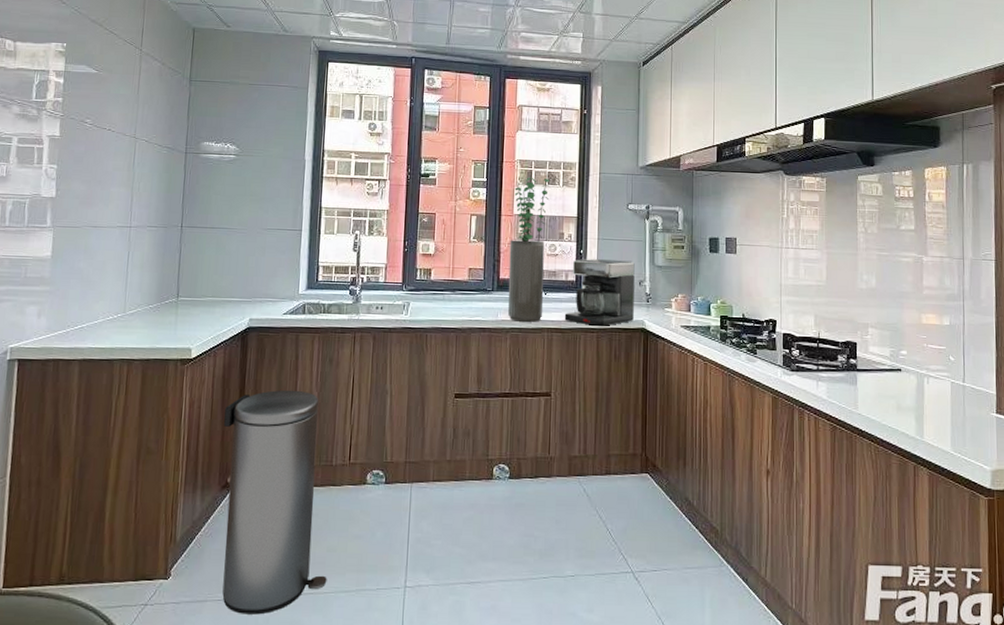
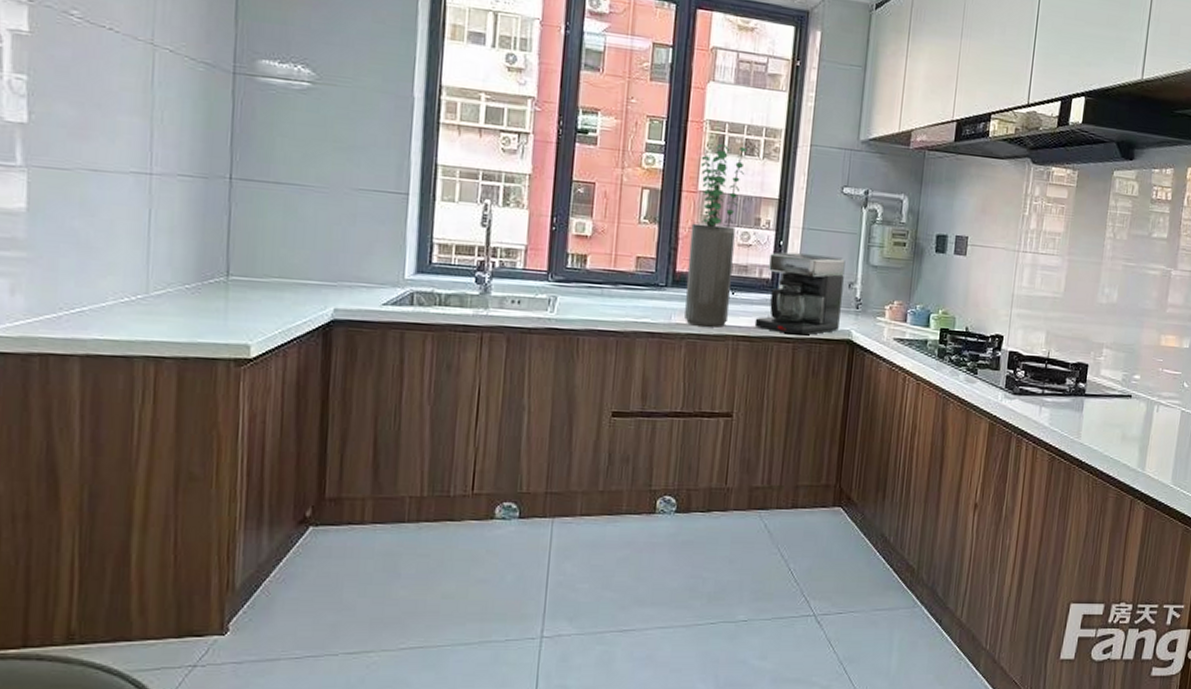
pedal bin: present [222,390,327,615] -> none [300,402,442,674]

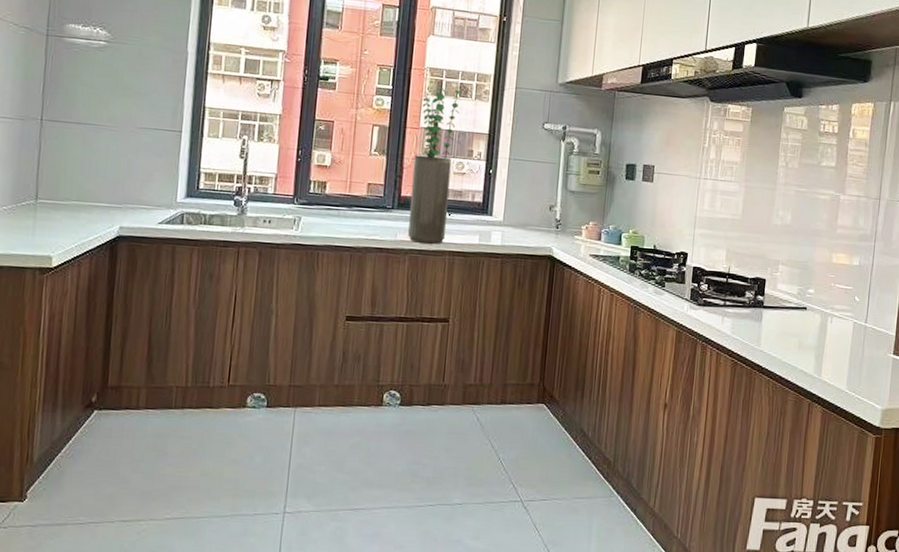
coffee maker: present [754,252,846,337] -> none [468,179,547,253]

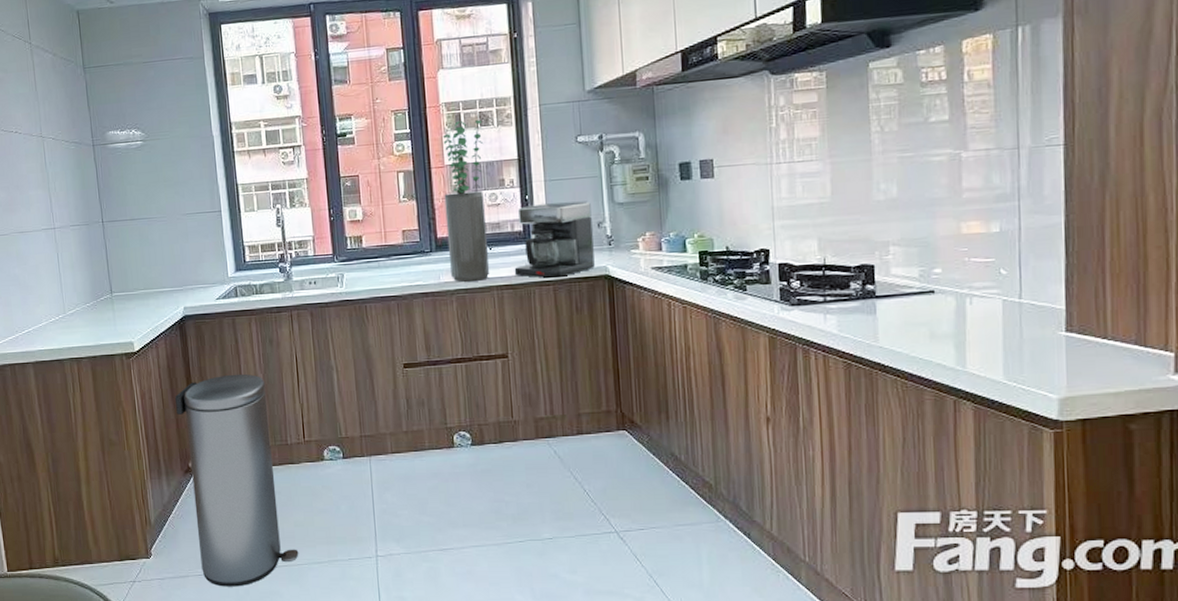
pedal bin: none [84,305,201,539] -> present [175,373,299,587]
coffee maker: none [468,179,547,253] -> present [514,201,595,279]

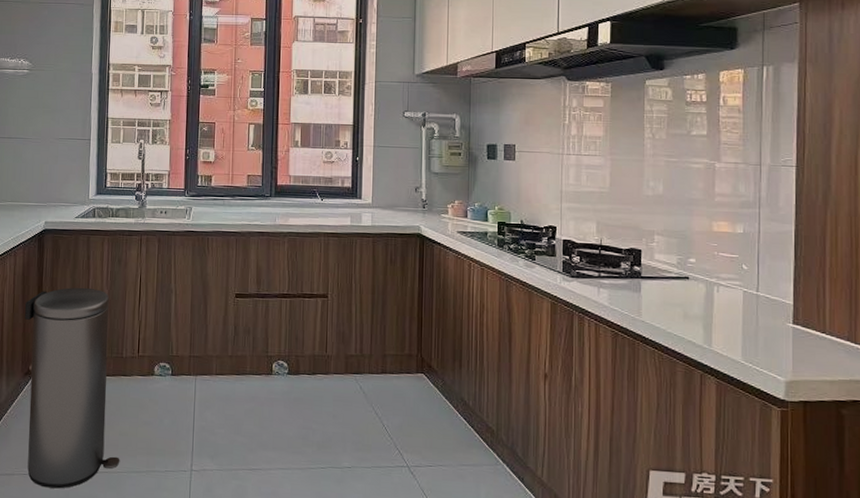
vase: present [442,111,490,282] -> none [285,80,326,227]
coffee maker: present [514,201,595,279] -> none [340,165,411,232]

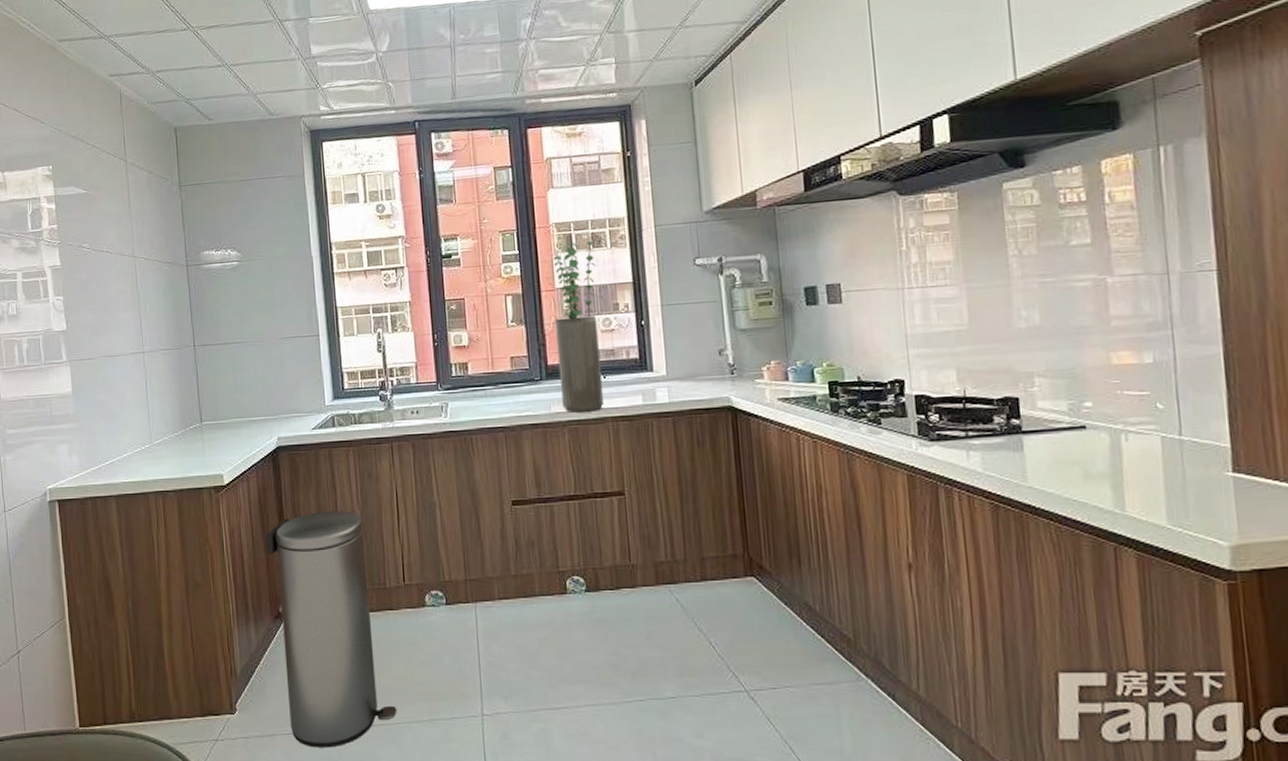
vase: none [285,80,326,227] -> present [553,232,605,413]

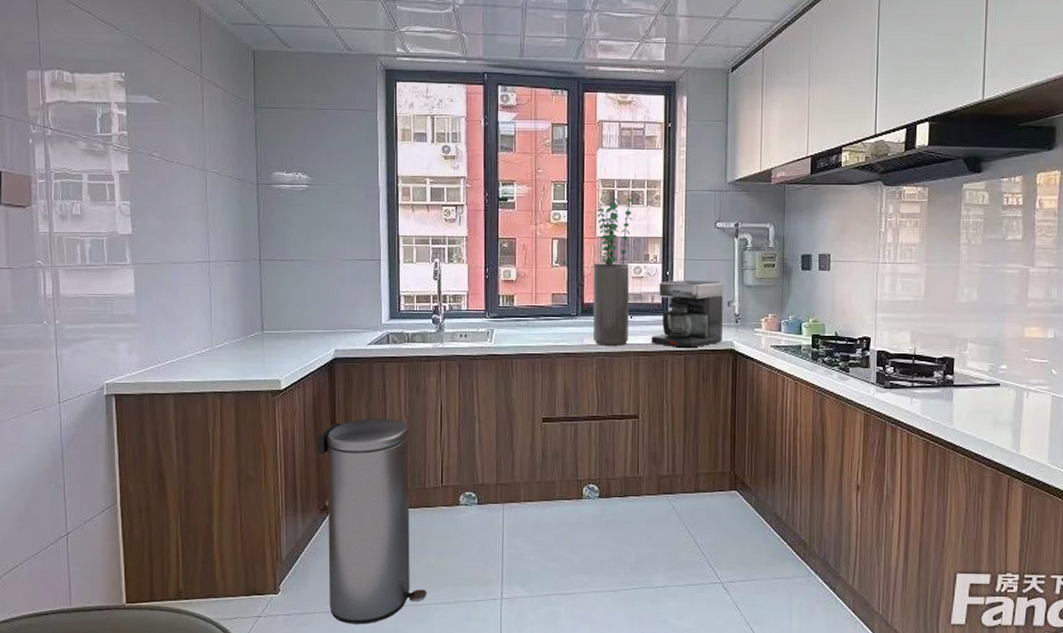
coffee maker: none [630,327,717,410] -> present [651,279,723,349]

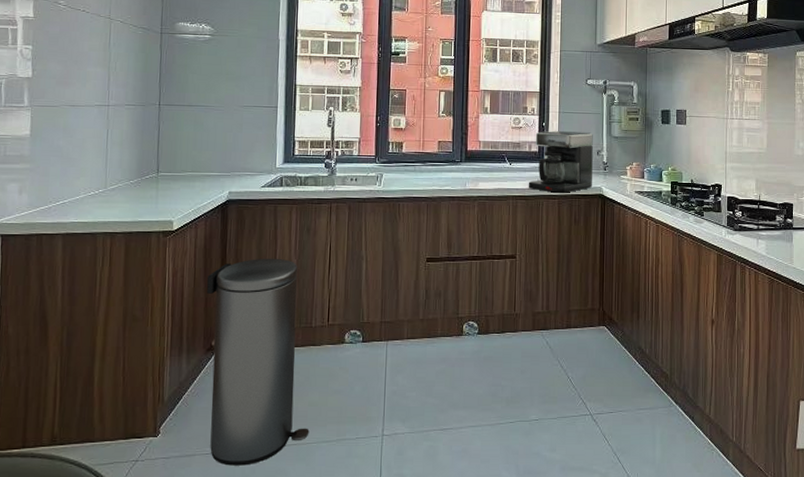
vase: present [593,190,634,346] -> none [475,49,514,190]

